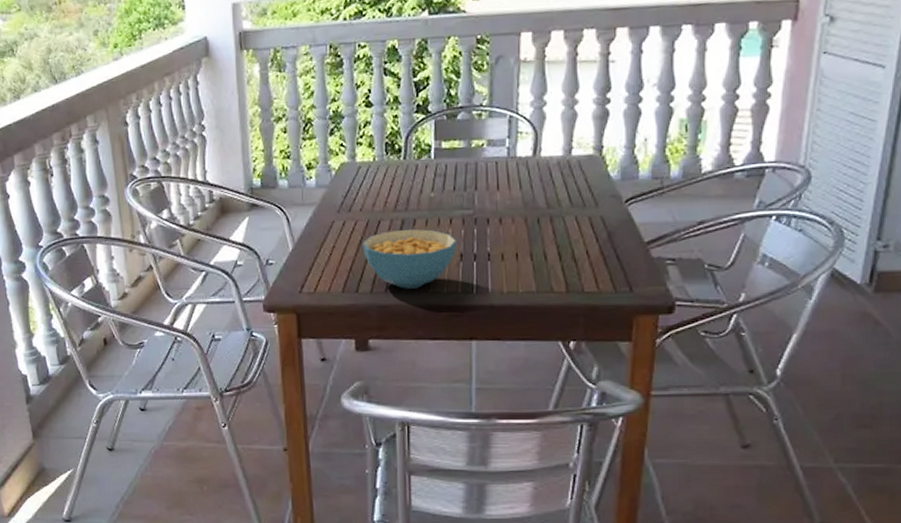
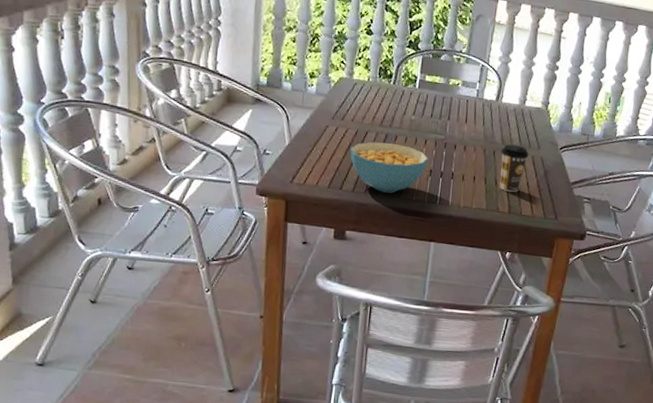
coffee cup: none [547,206,584,266] -> present [499,144,529,192]

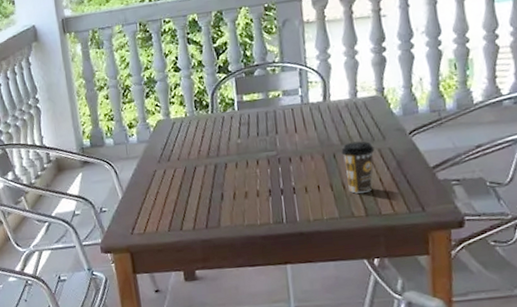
cereal bowl: present [350,141,428,193] -> none [182,171,265,224]

